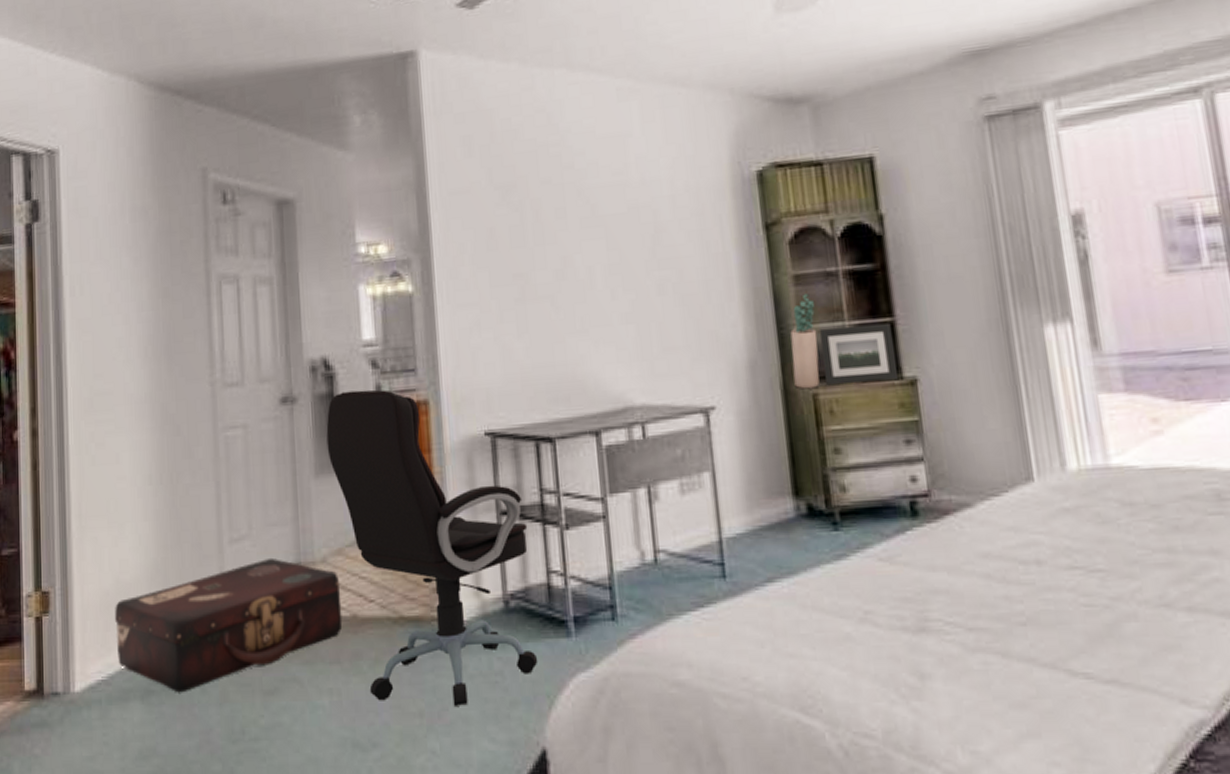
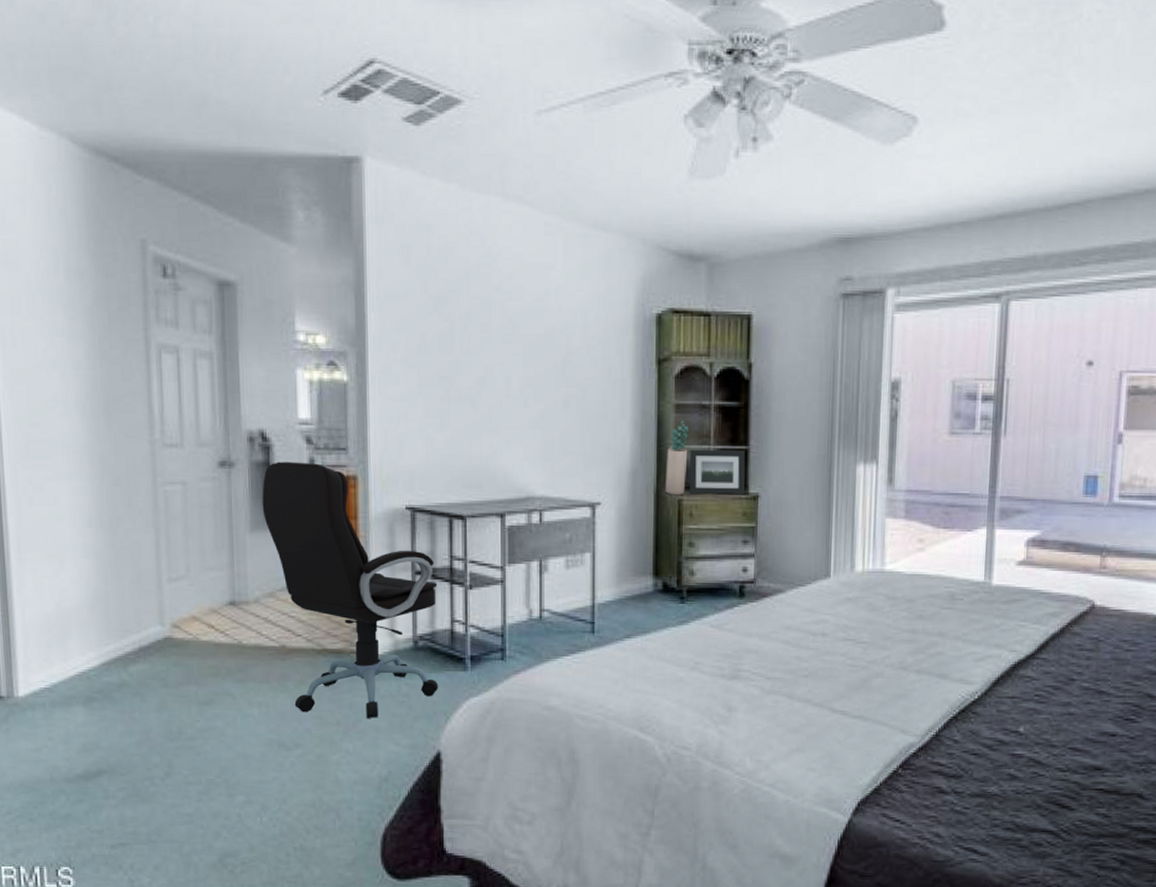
suitcase: present [115,557,343,692] -> none [56,595,272,699]

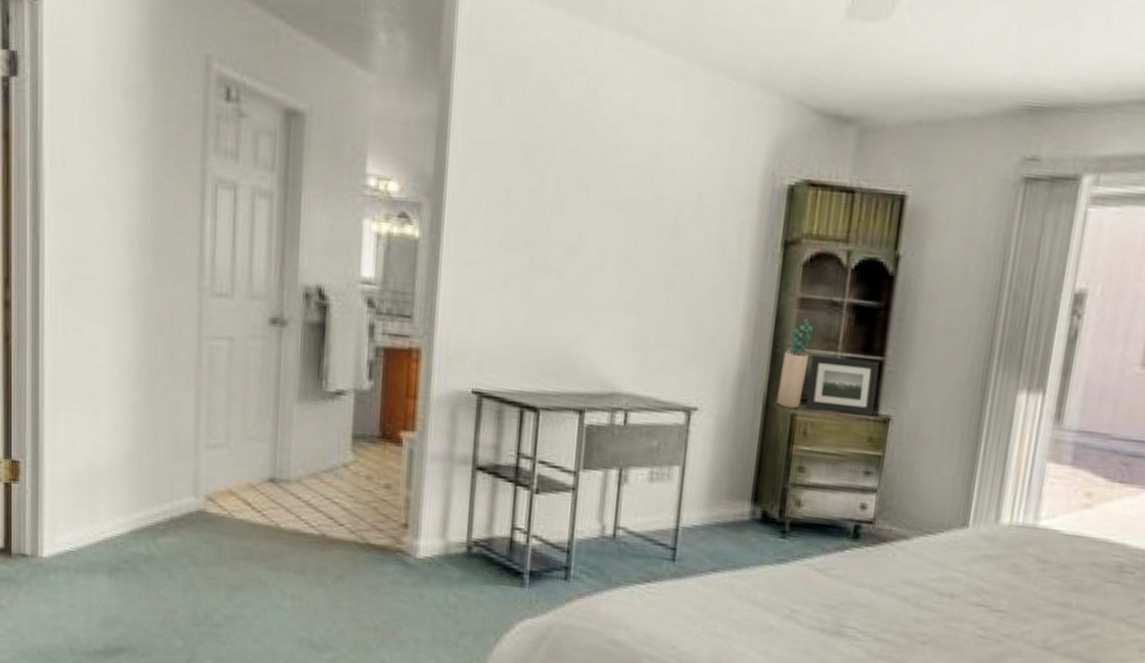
office chair: present [262,461,439,718] -> none [313,324,500,629]

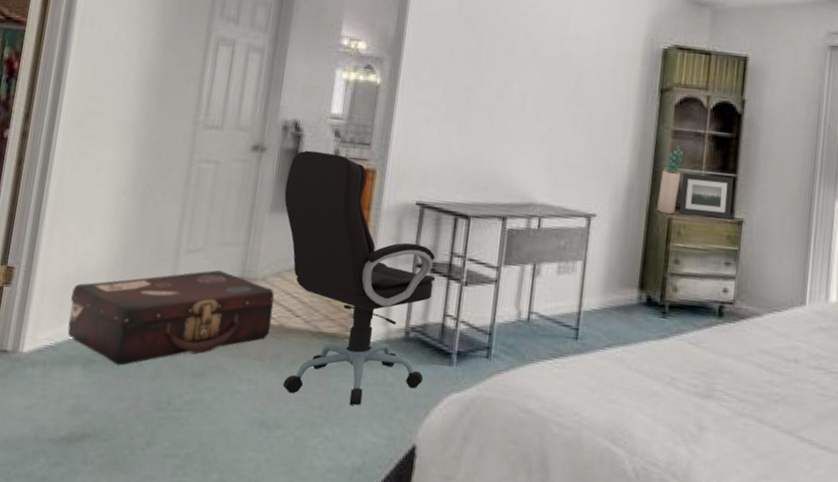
suitcase: none [86,468,313,574] -> present [67,269,275,364]
office chair: none [313,324,500,629] -> present [282,150,436,406]

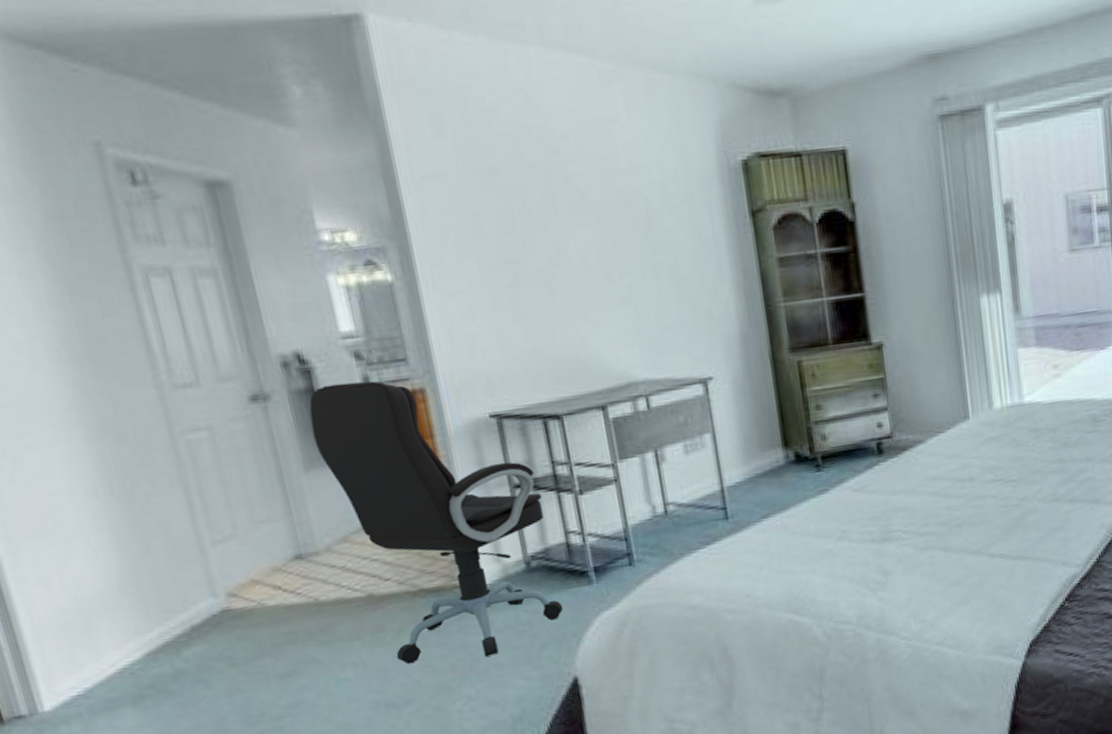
suitcase: present [67,269,275,364] -> none [78,553,358,692]
vase: present [657,142,684,215] -> none [777,270,803,358]
picture frame: present [679,172,734,219] -> none [801,297,868,354]

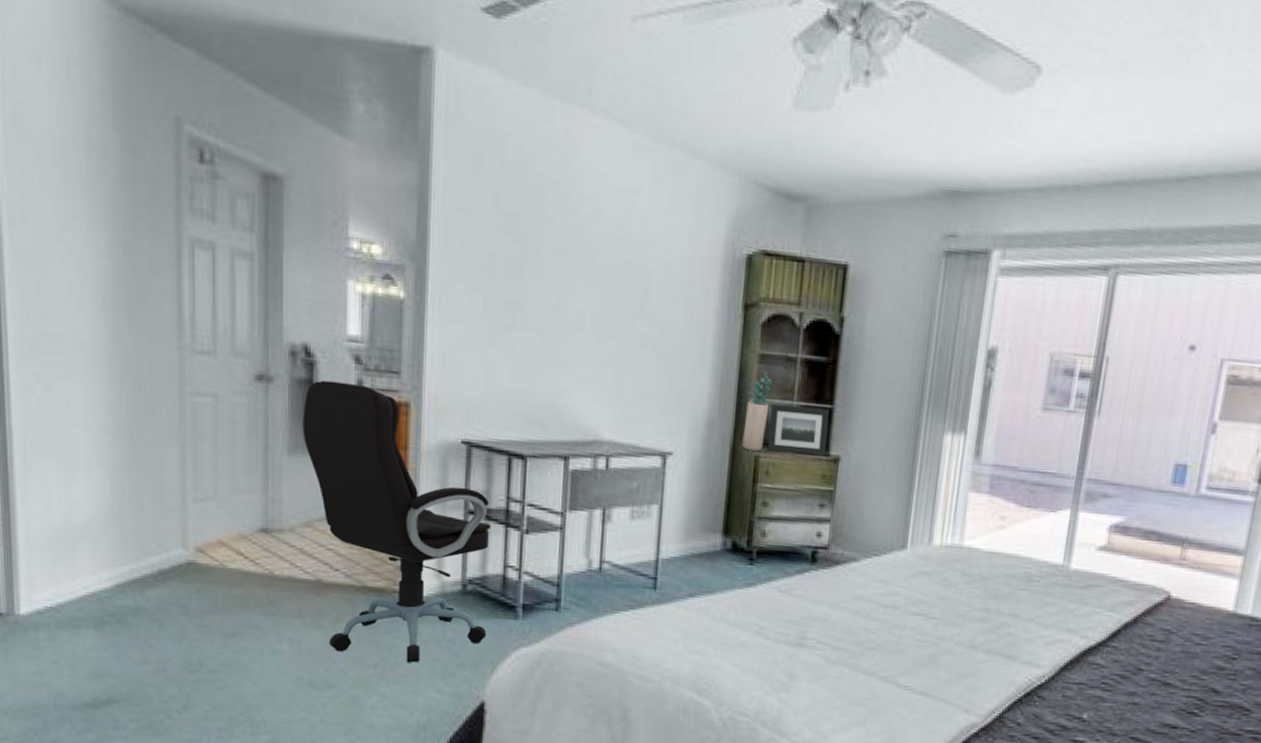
vase: none [777,270,803,358] -> present [742,368,773,452]
picture frame: none [801,297,868,354] -> present [768,403,830,457]

